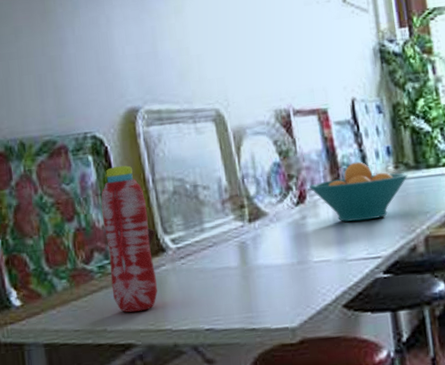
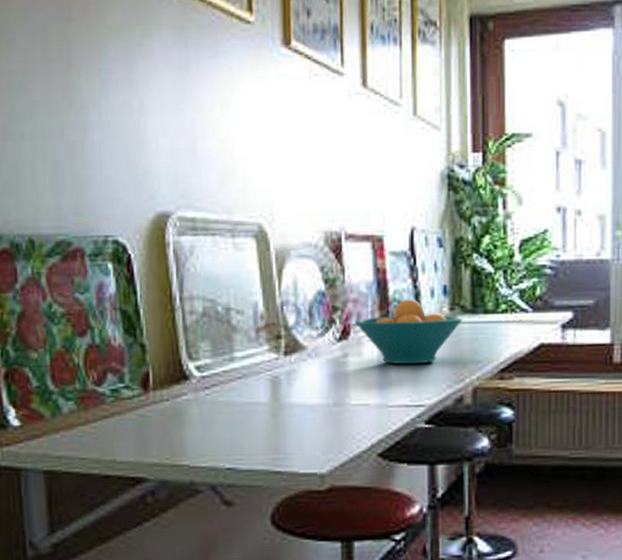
water bottle: present [101,165,158,313] -> none [119,278,180,444]

